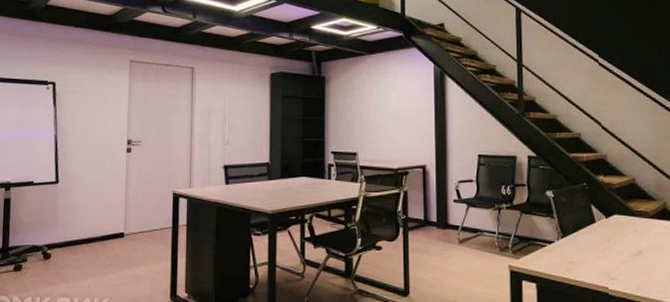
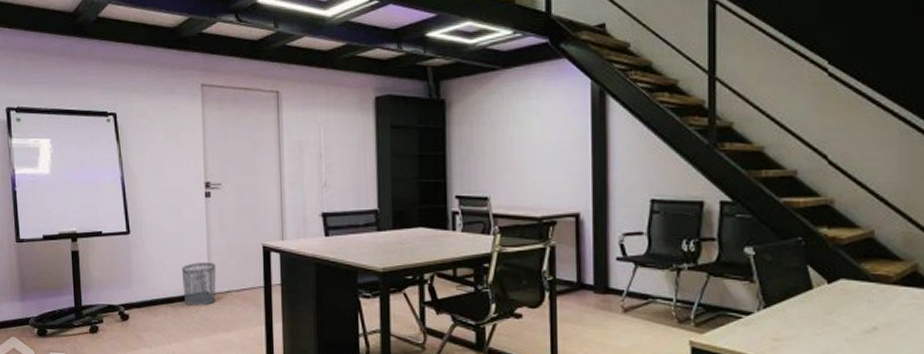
waste bin: none [101,208,131,245] -> present [182,263,216,306]

